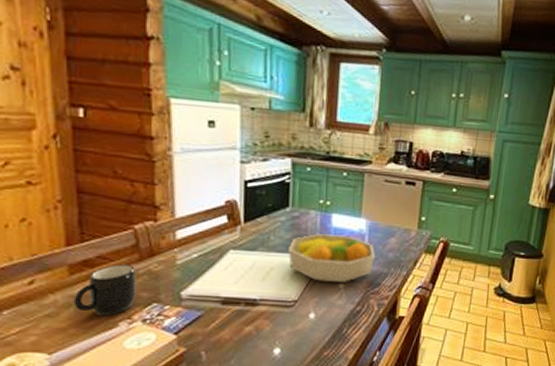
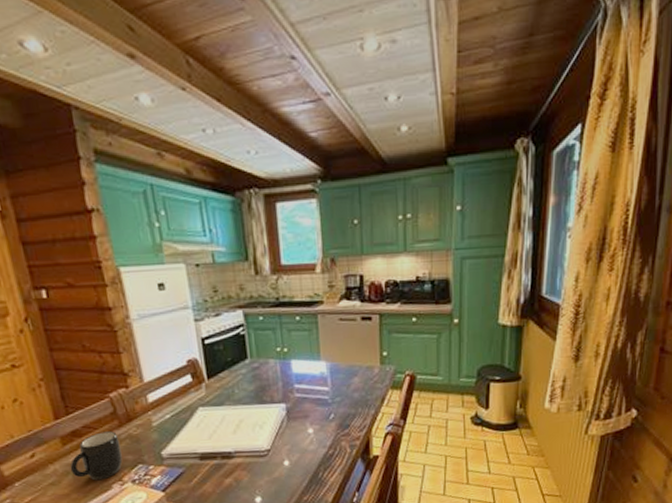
fruit bowl: present [288,234,375,283] -> none [254,380,340,429]

